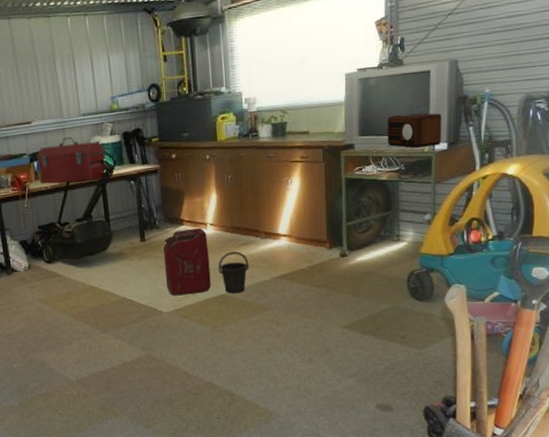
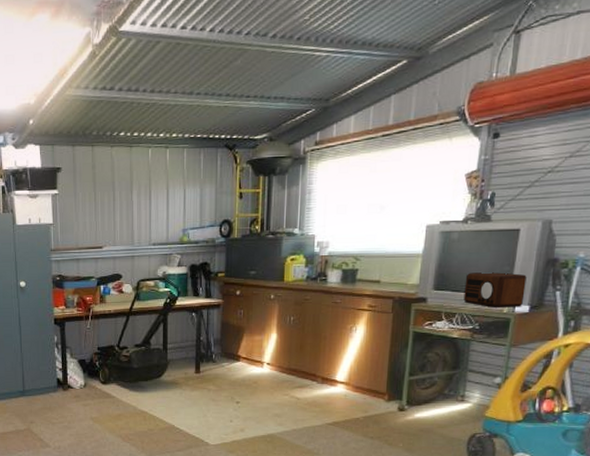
toolbox: present [37,137,108,185] -> none [104,265,170,310]
jerry can: present [163,227,211,296] -> none [216,365,263,430]
bucket: present [218,251,250,294] -> none [269,393,302,434]

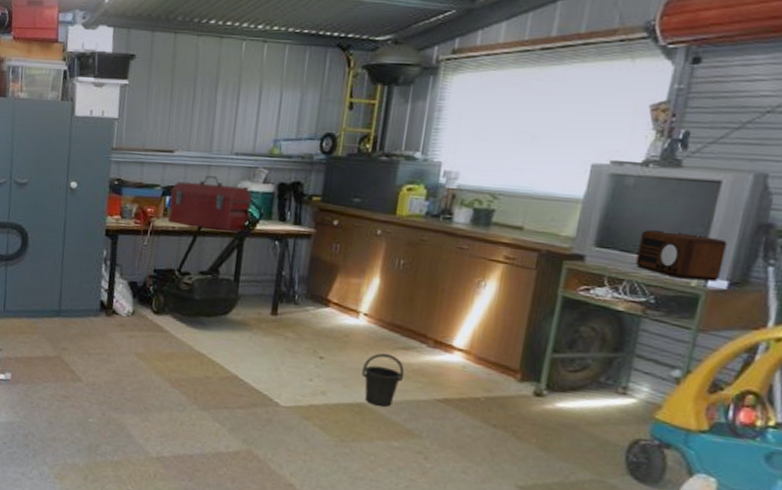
toolbox: none [104,265,170,310] -> present [168,176,252,232]
bucket: none [269,393,302,434] -> present [361,353,405,407]

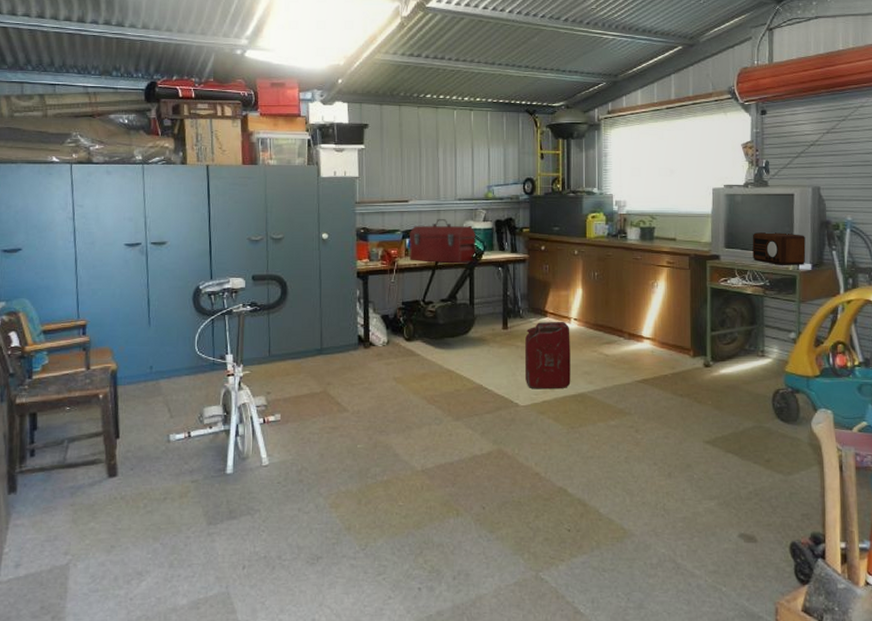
jerry can: none [291,312,357,394] -> present [524,321,571,389]
bucket: present [361,353,405,407] -> none [579,350,611,393]

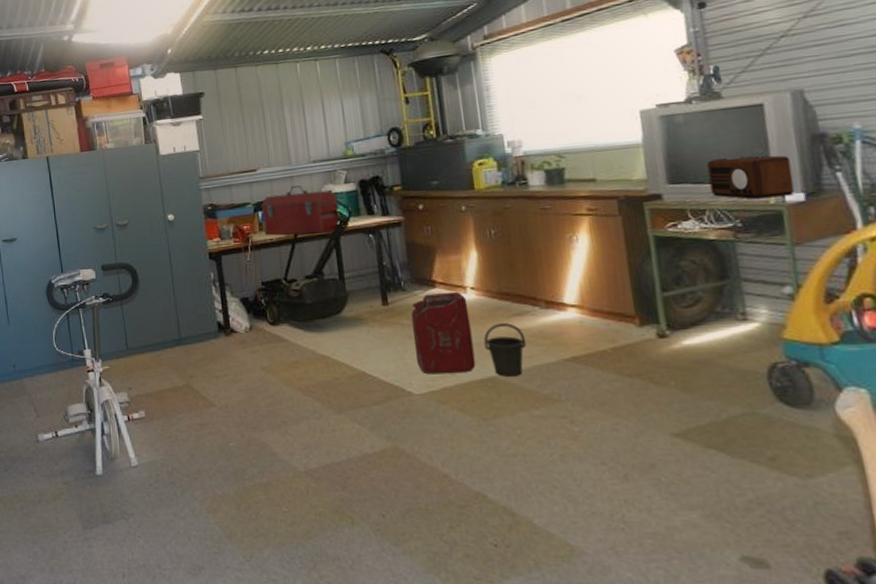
bucket: none [579,350,611,393] -> present [483,323,527,377]

